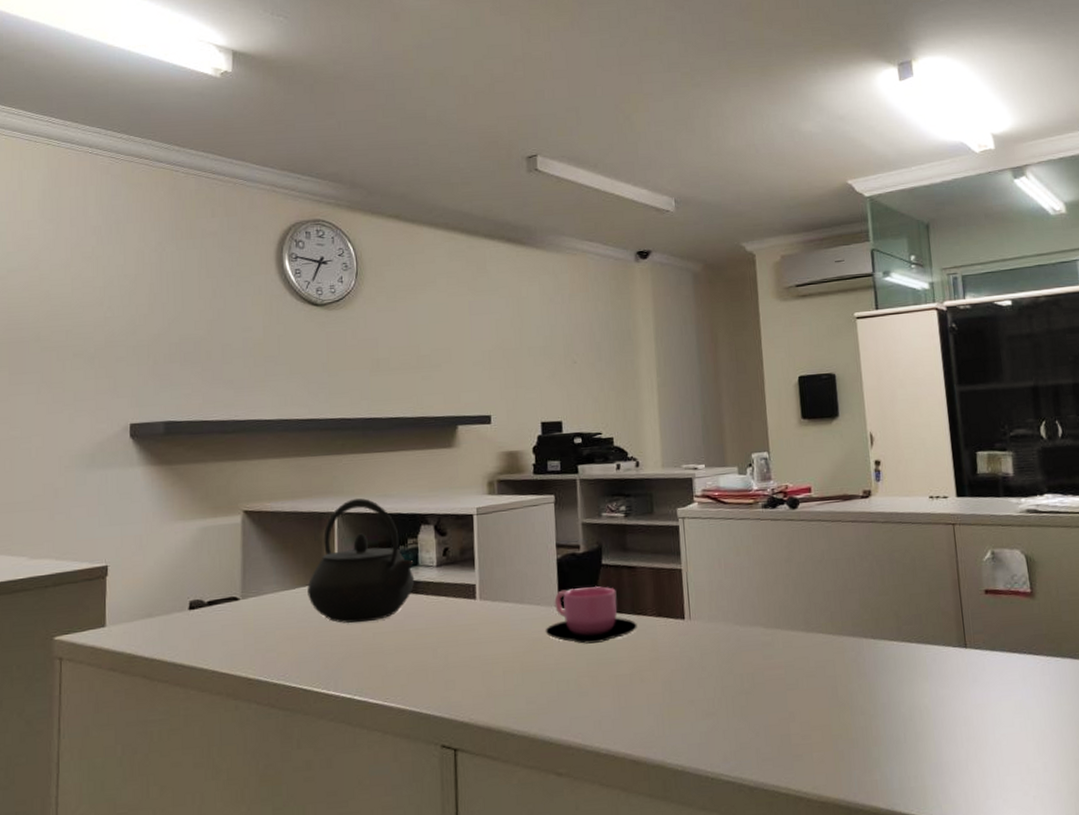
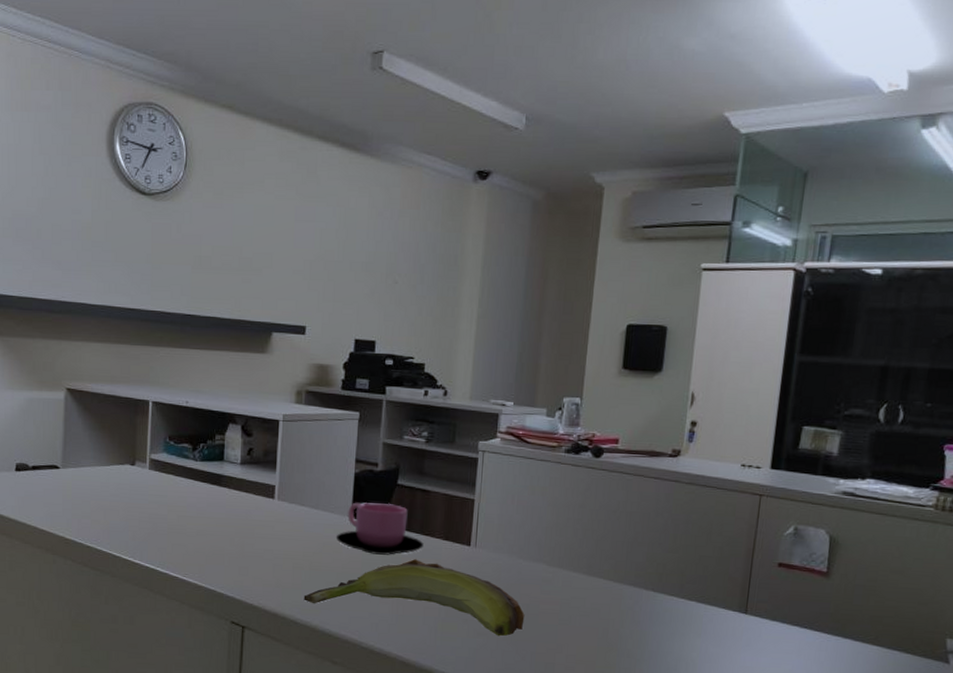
kettle: present [307,498,415,624] -> none [121,391,220,505]
banana: none [518,642,752,714] -> present [303,559,525,637]

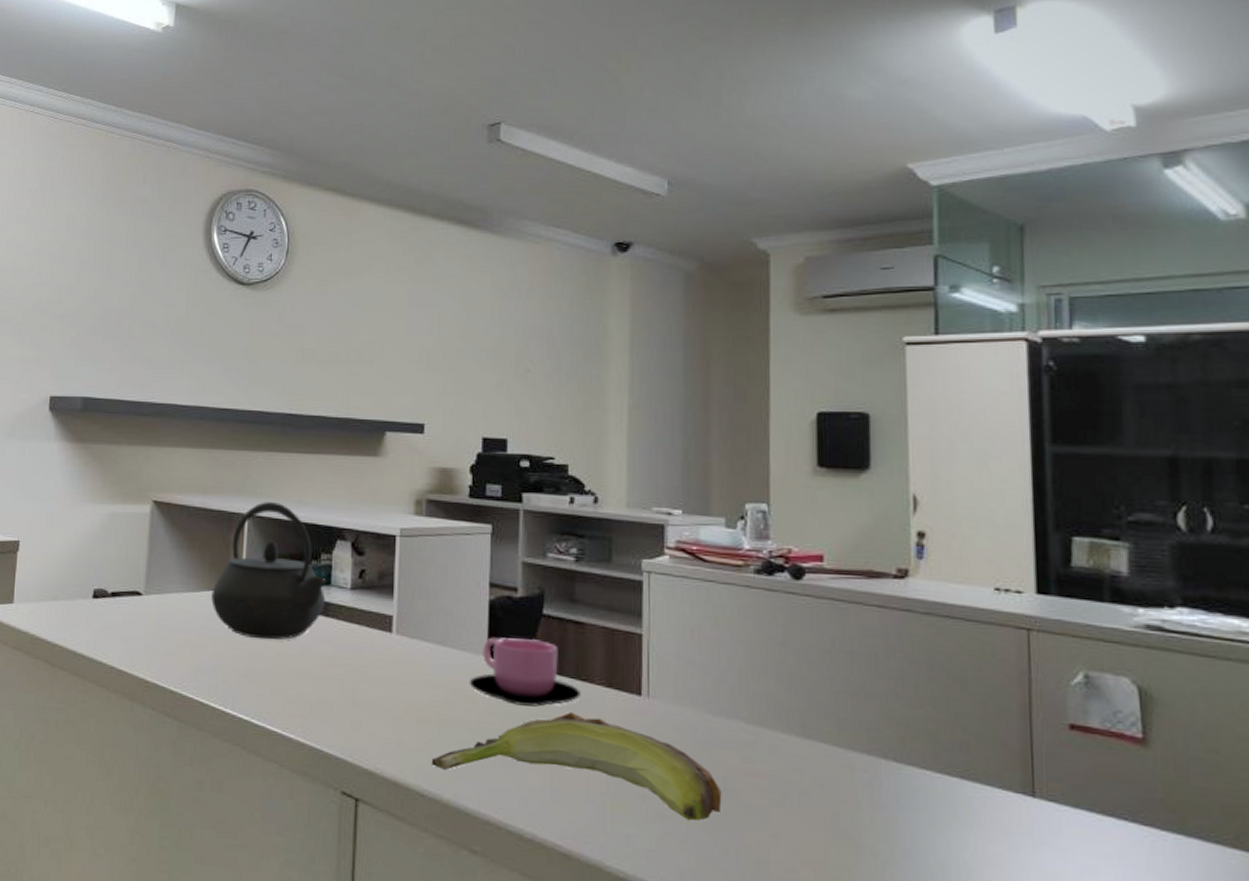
kettle: none [121,391,220,505] -> present [211,502,326,640]

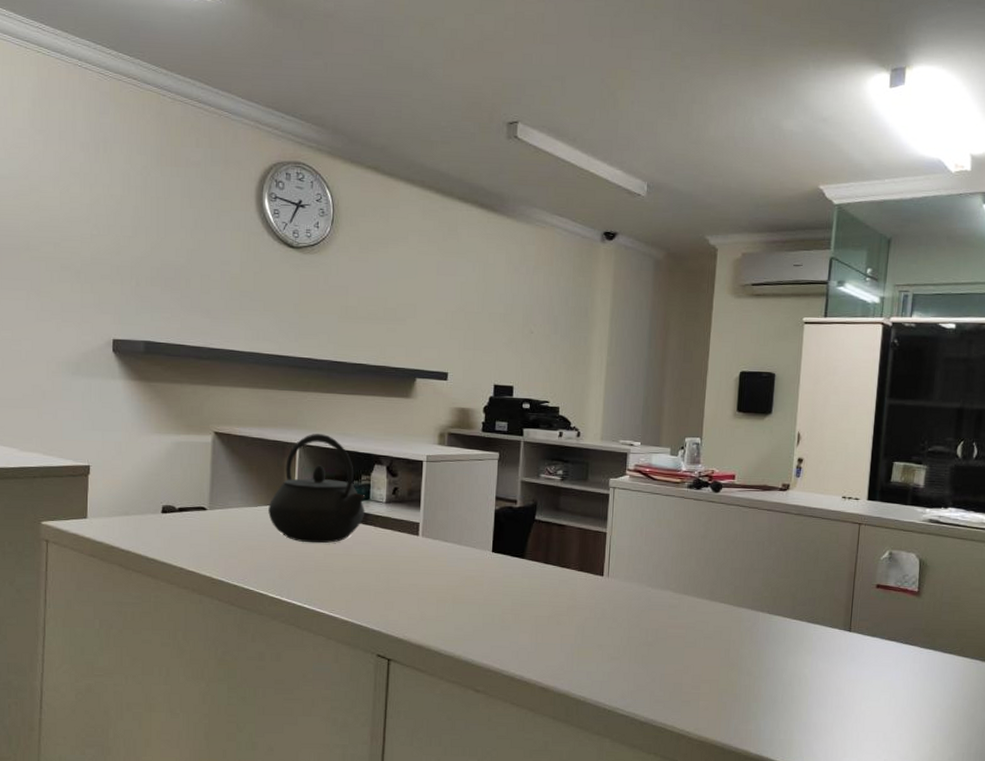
banana: present [431,712,722,821] -> none [447,590,654,660]
cup: present [469,637,581,707] -> none [477,537,560,587]

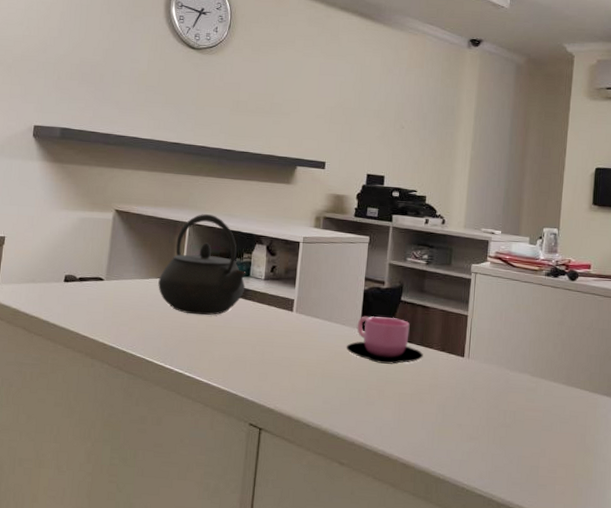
cup: none [477,537,560,587] -> present [346,316,423,364]

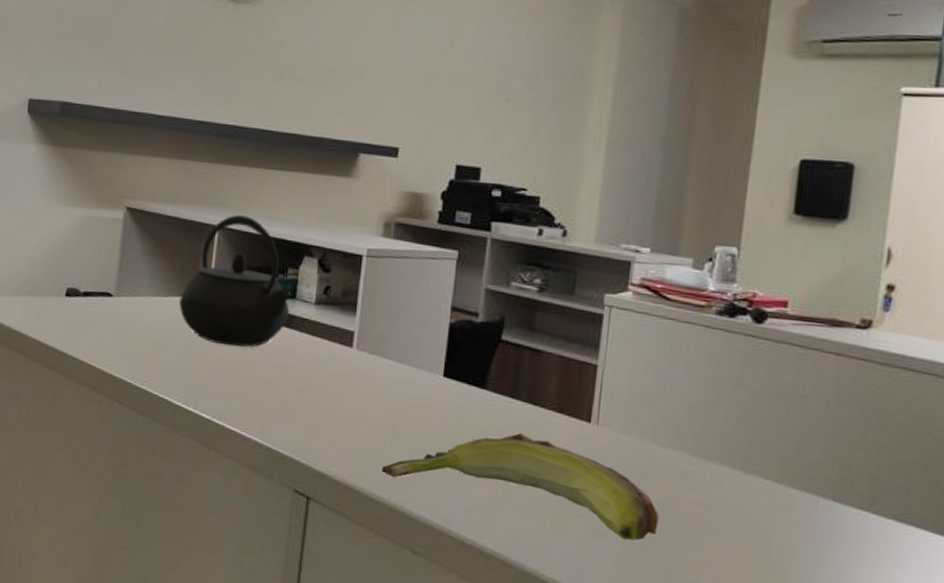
banana: none [315,368,512,441] -> present [381,433,660,541]
cup: present [346,316,423,364] -> none [423,358,532,426]

